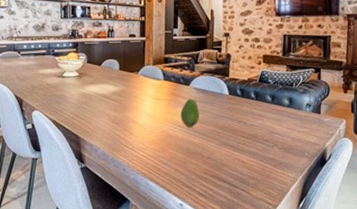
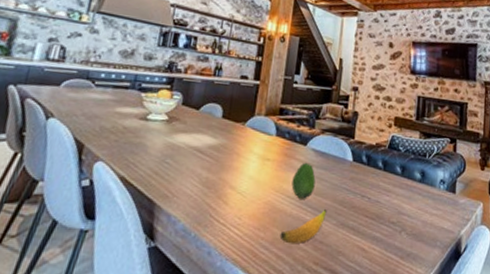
banana: none [175,134,211,161] -> present [279,210,327,245]

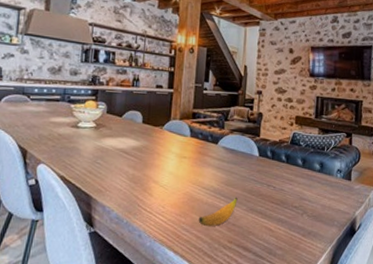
fruit: present [291,162,316,199] -> none [206,158,227,190]

